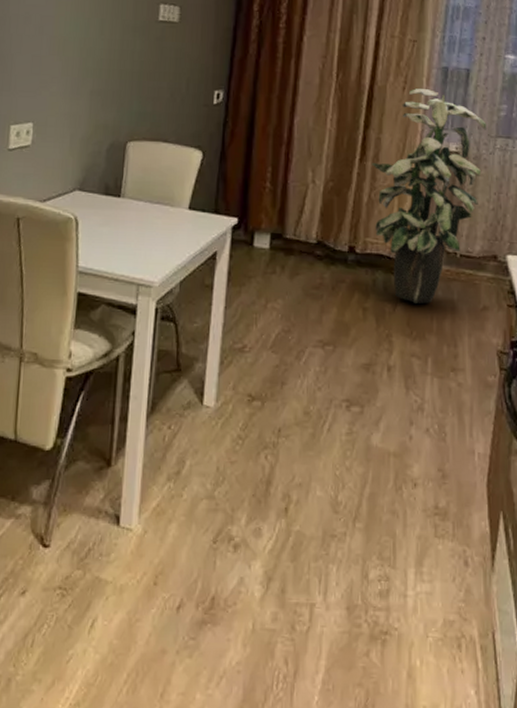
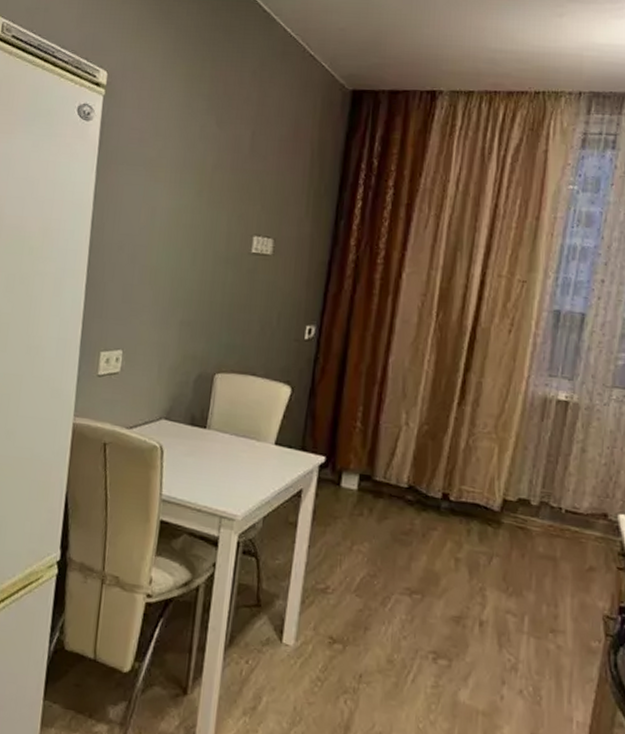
indoor plant: present [371,88,487,304] -> none [470,332,602,560]

